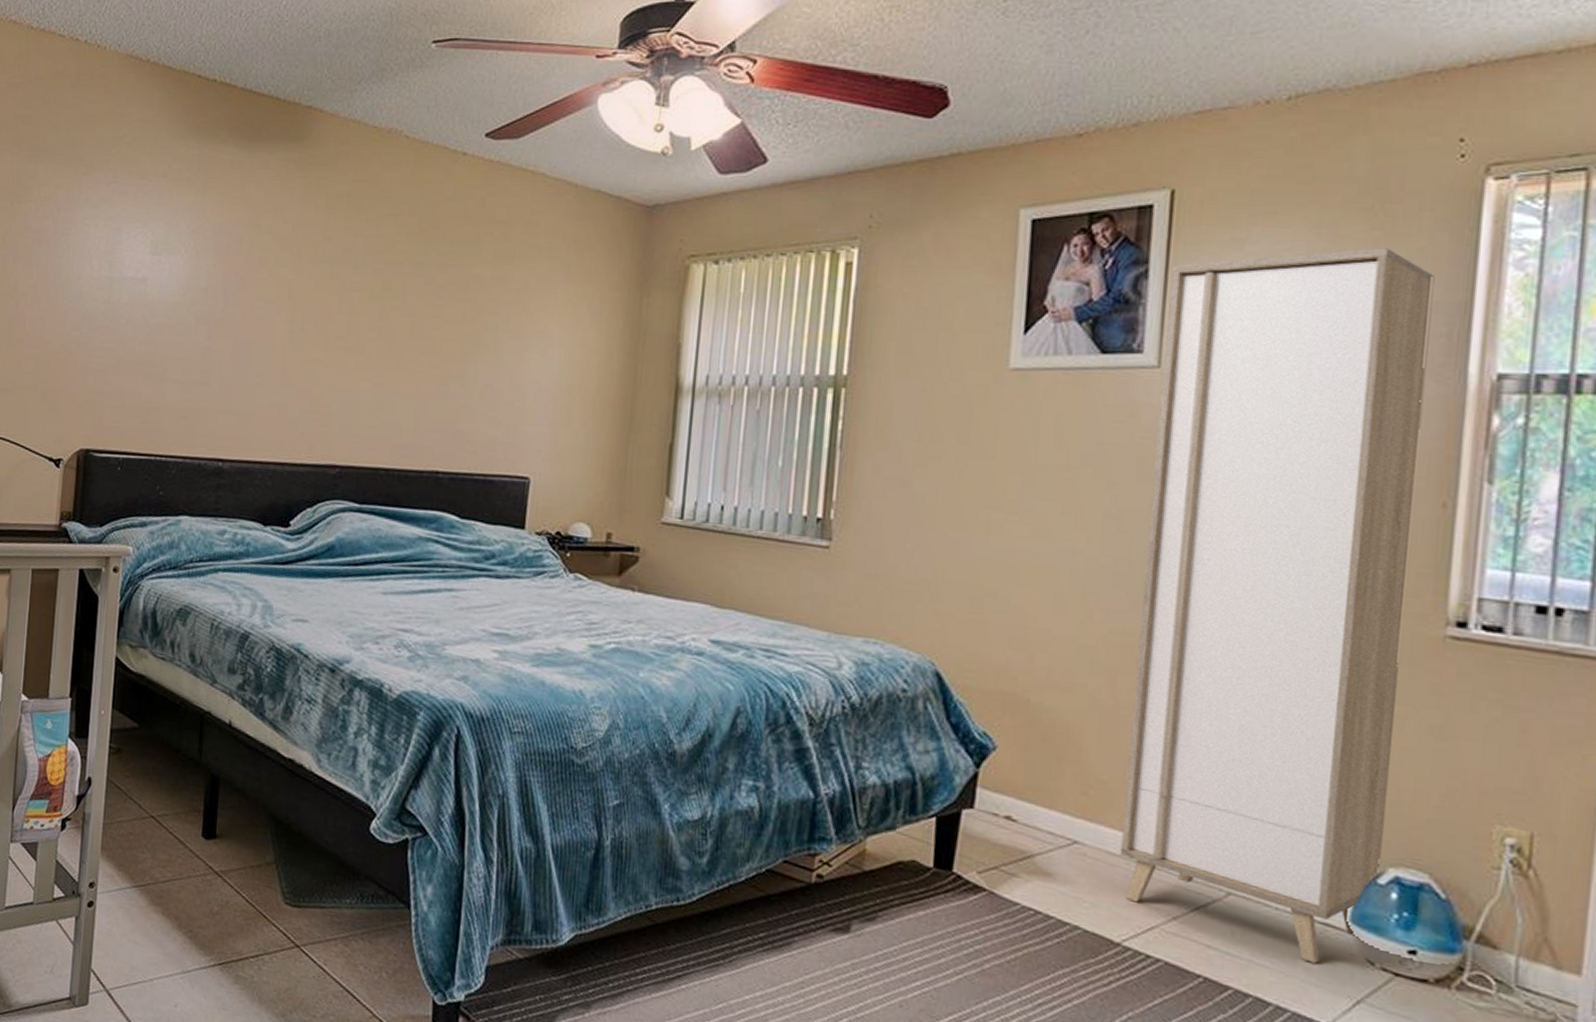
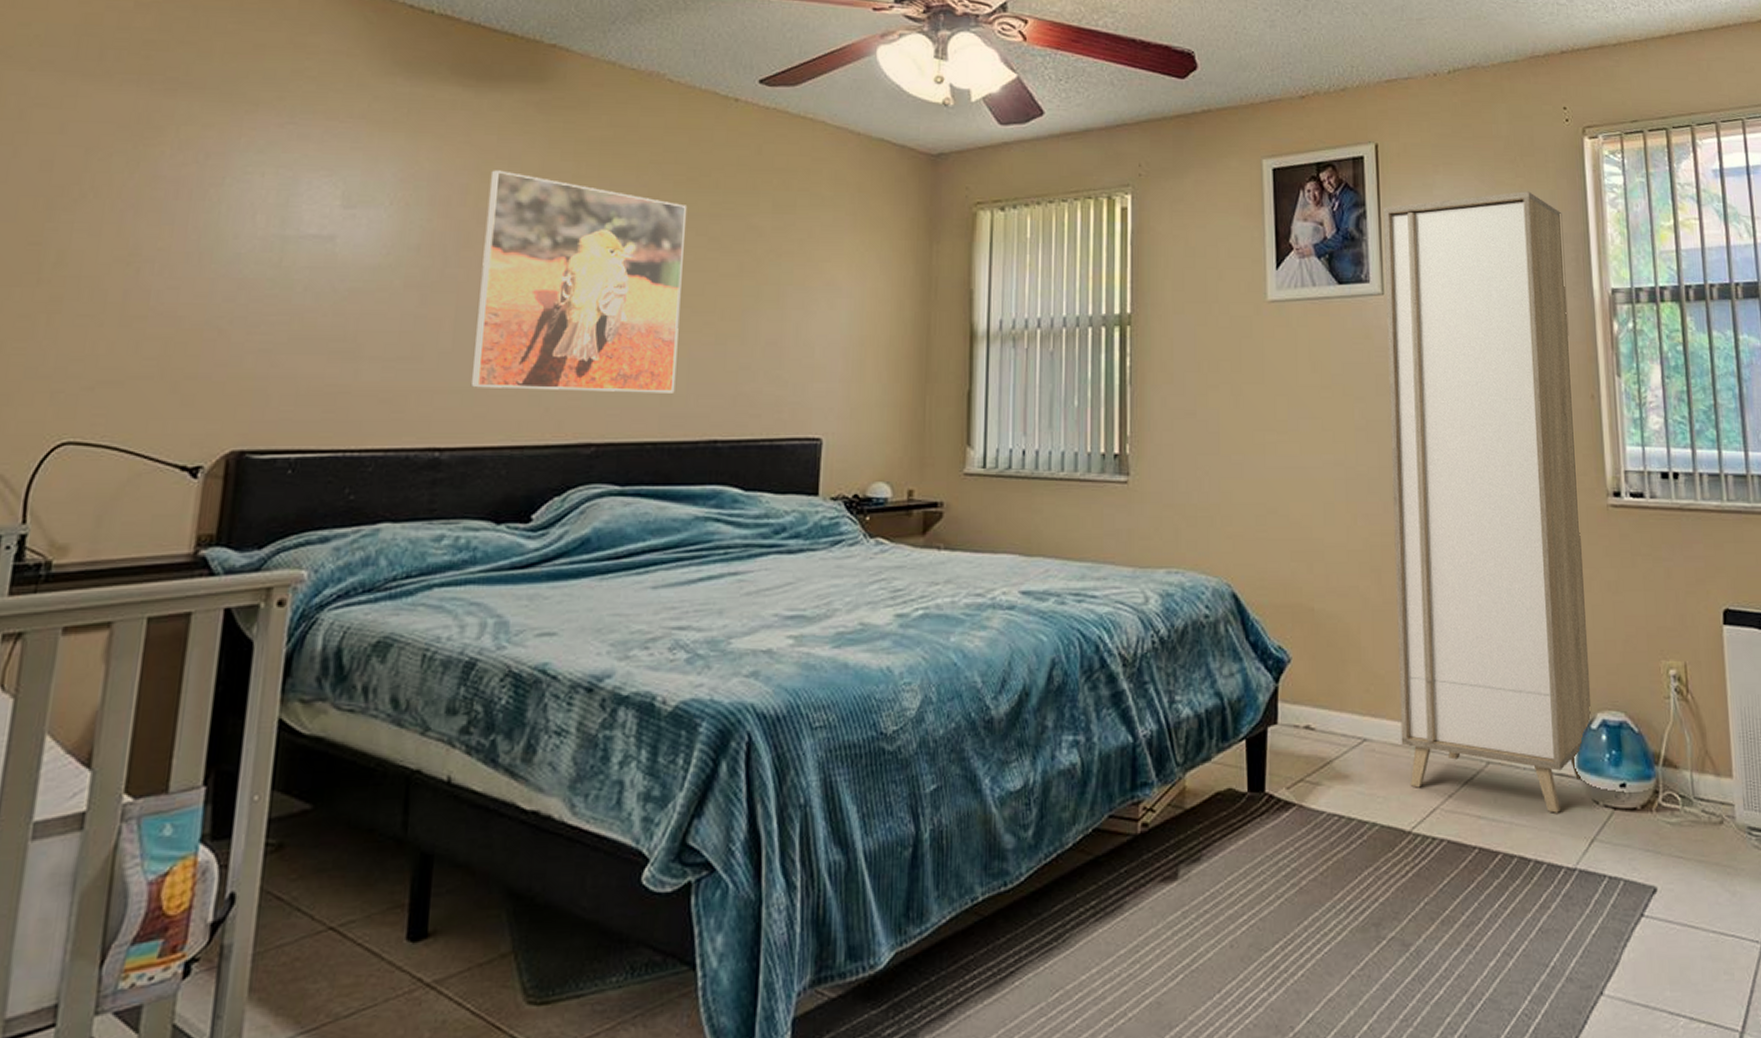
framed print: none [244,222,419,427] -> present [470,170,688,393]

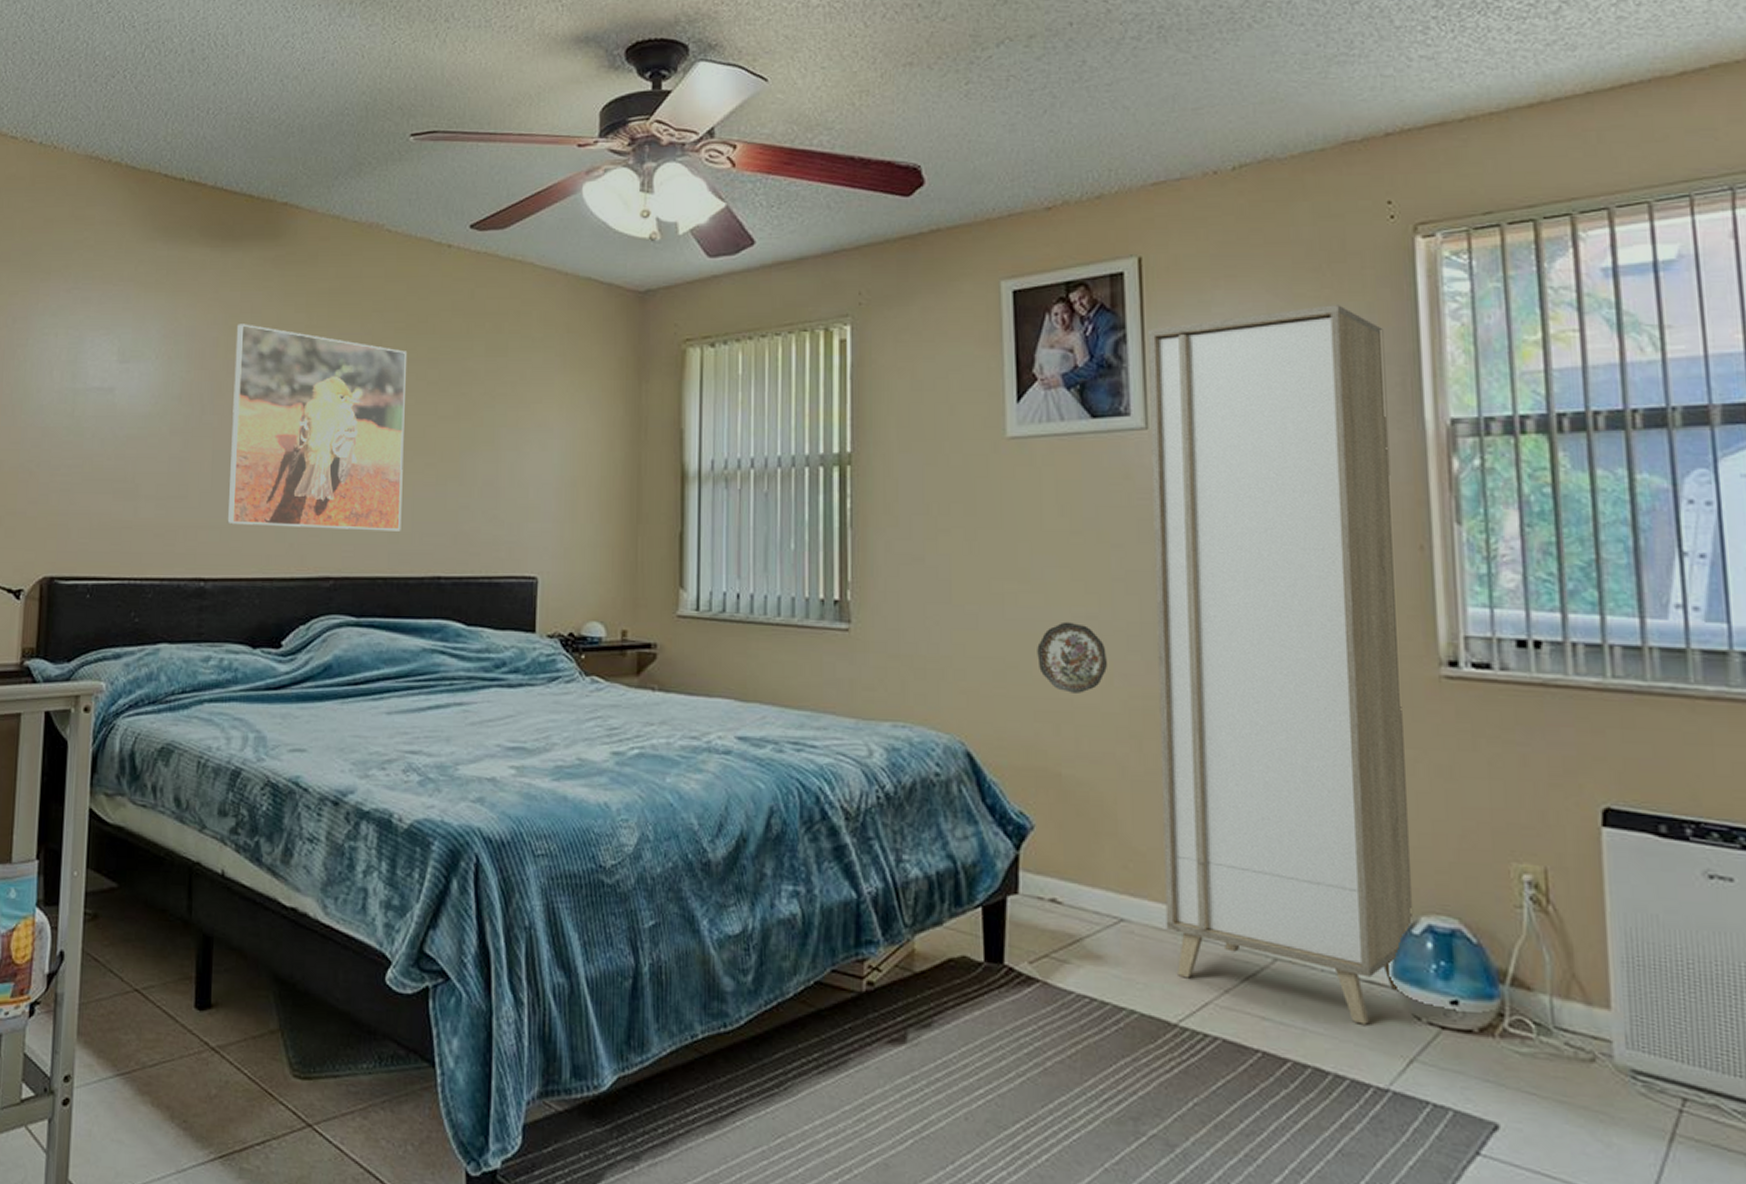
decorative plate: none [1293,468,1352,533] -> present [1037,621,1107,693]

